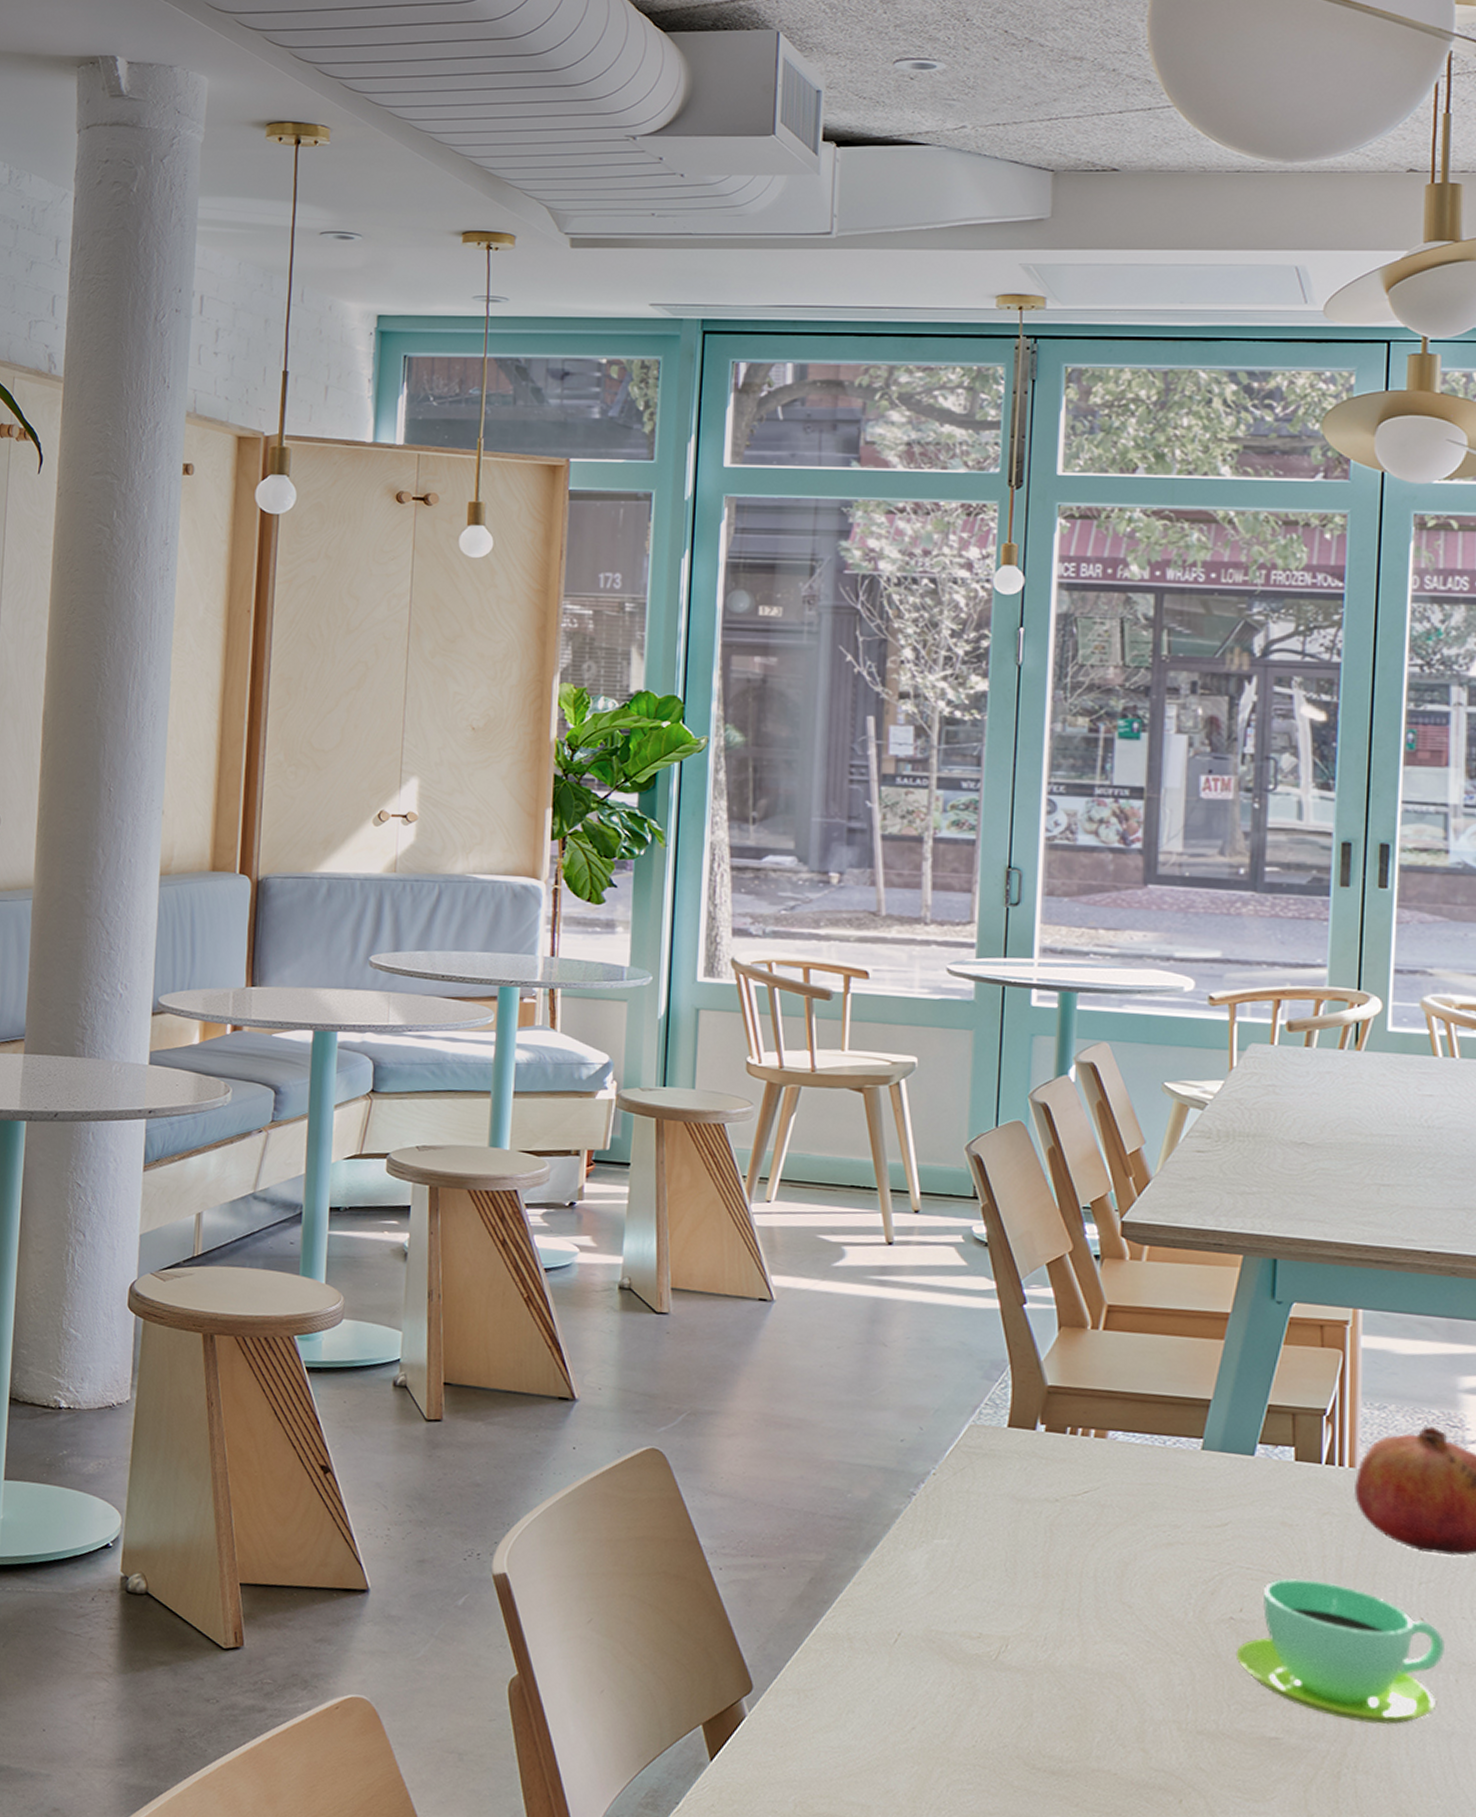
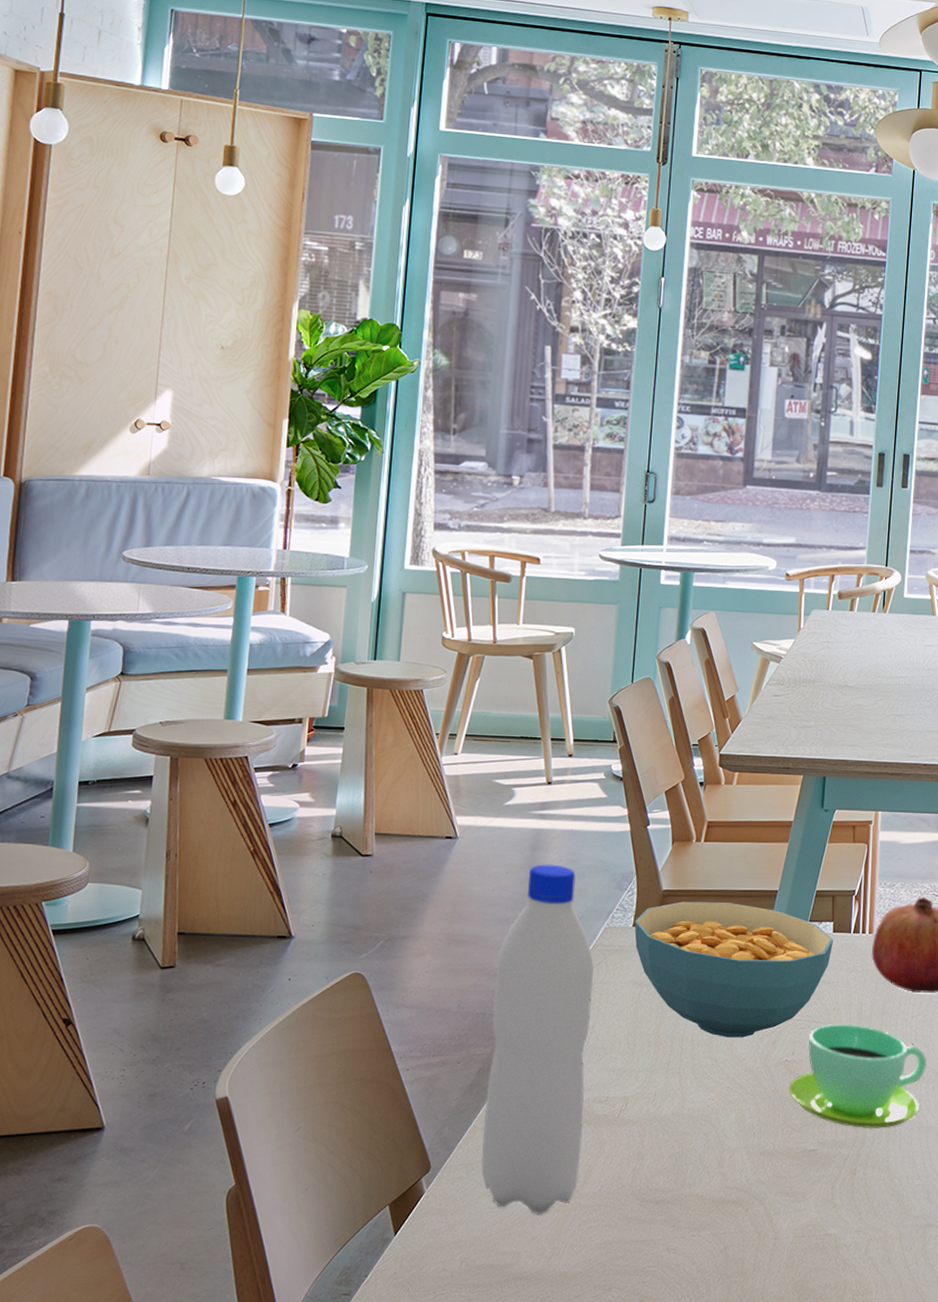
water bottle: none [816,1340,957,1764] -> present [480,864,594,1214]
cereal bowl: none [1009,1402,1297,1582] -> present [634,901,834,1038]

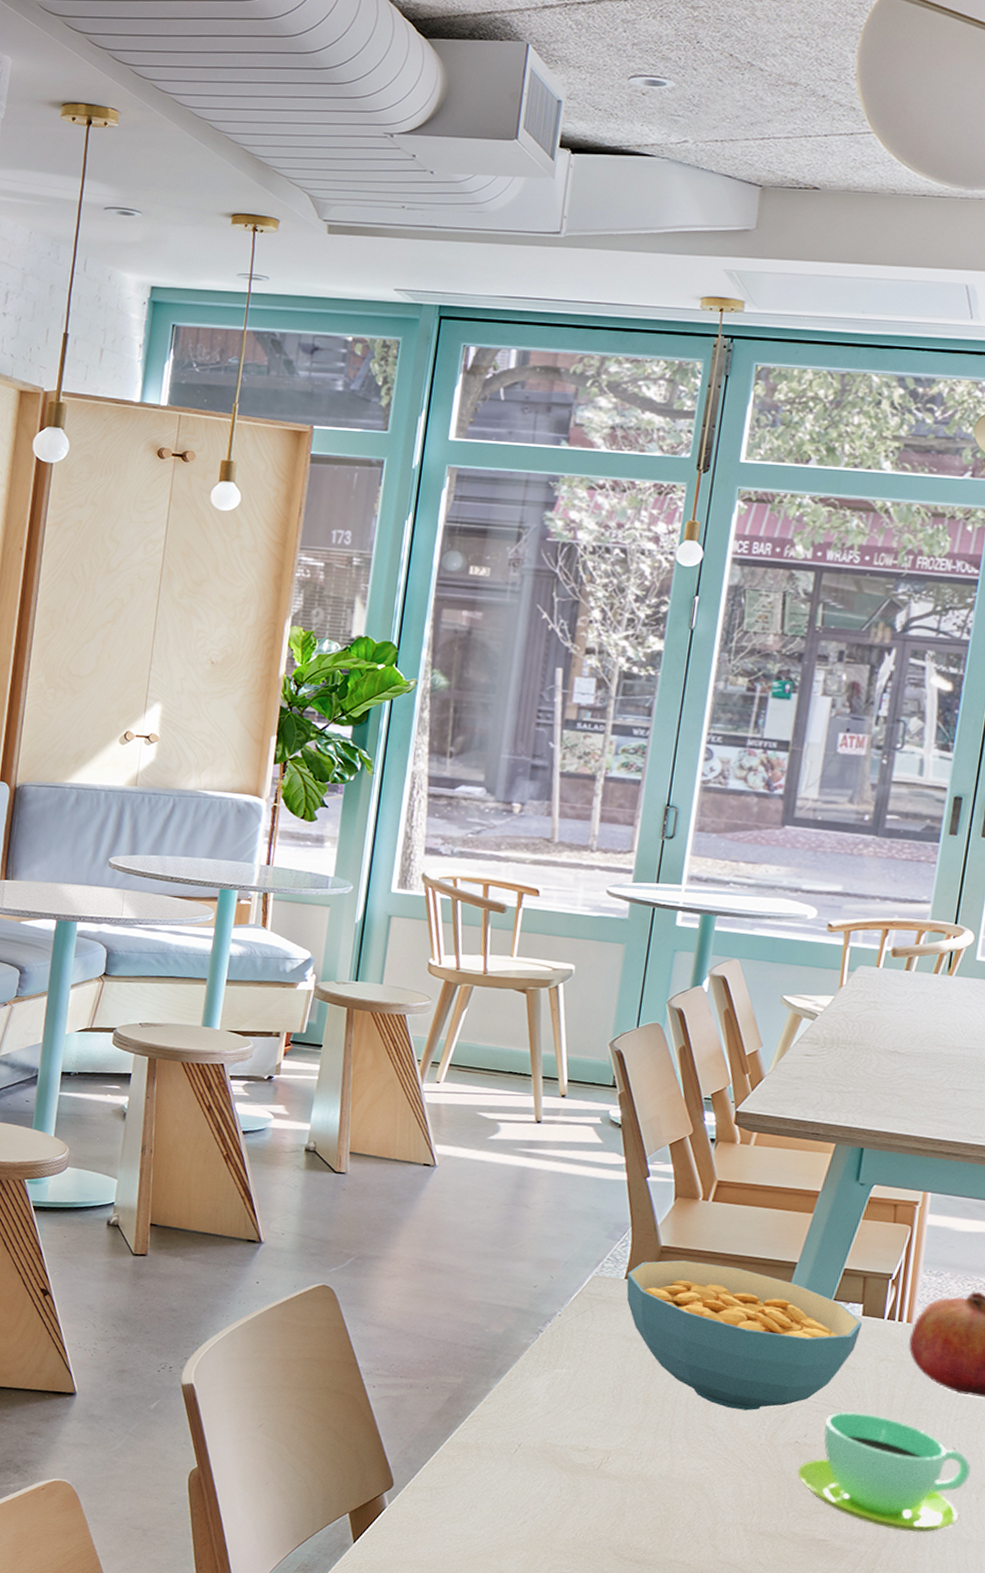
water bottle: present [480,864,594,1214] -> none [446,1203,579,1551]

